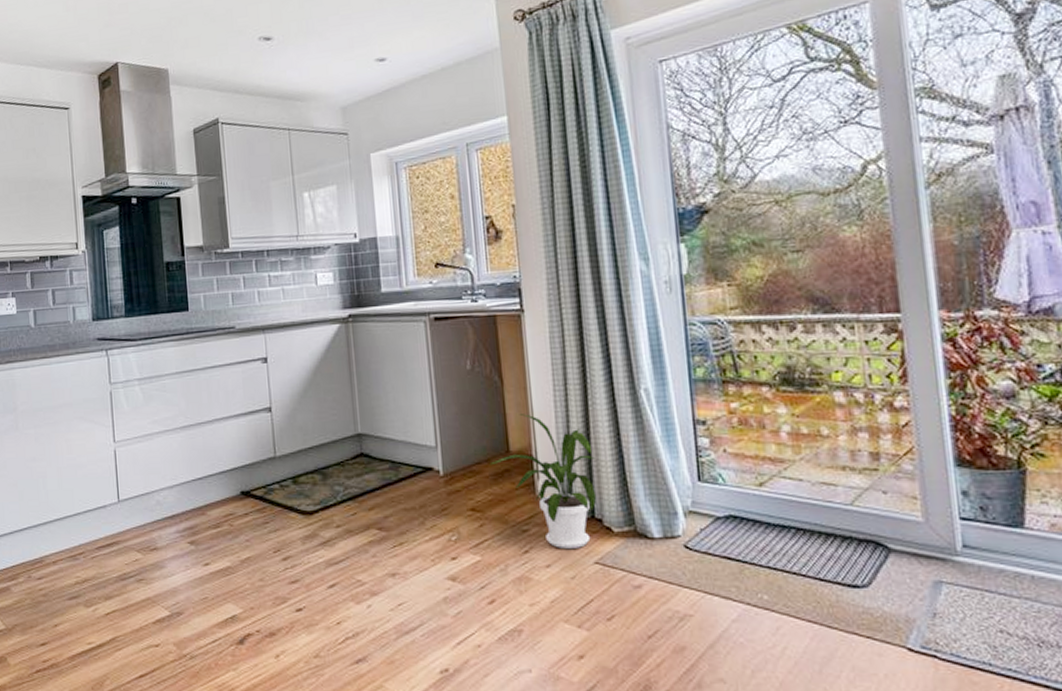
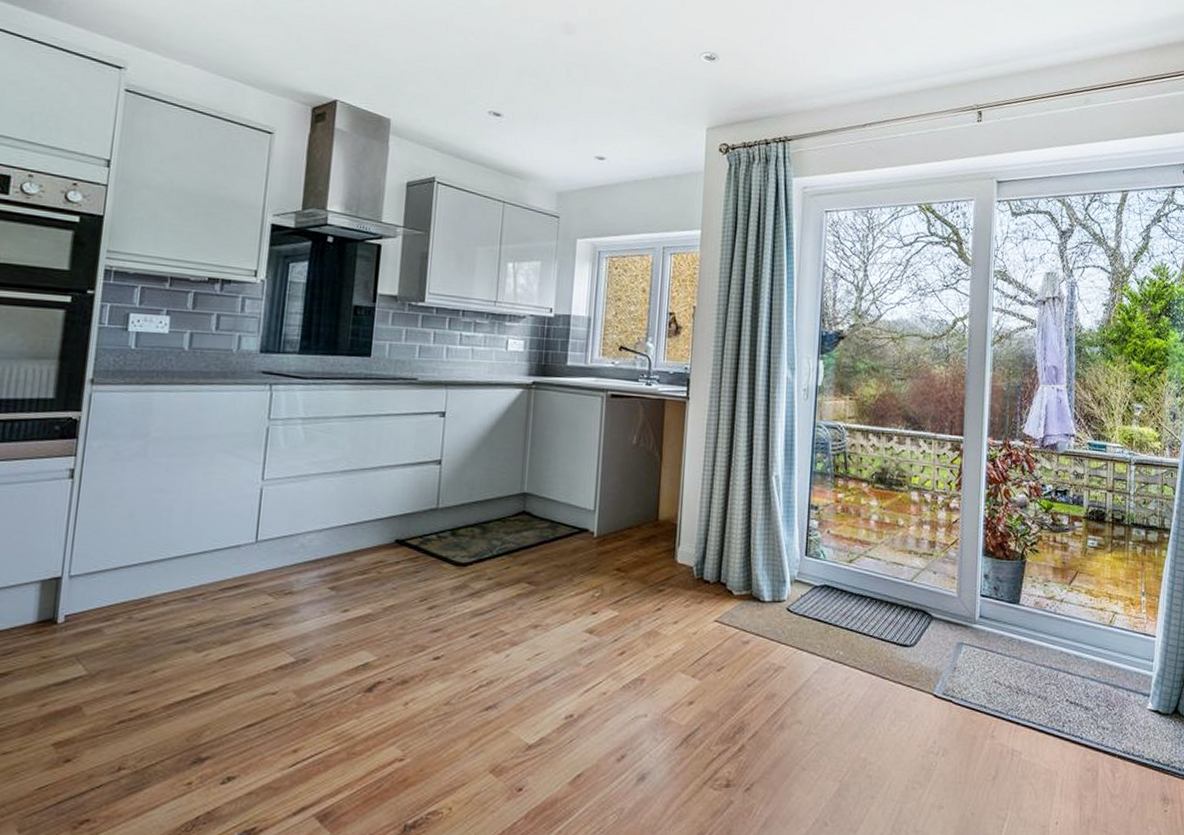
house plant: present [489,414,597,548] -> none [639,488,728,608]

